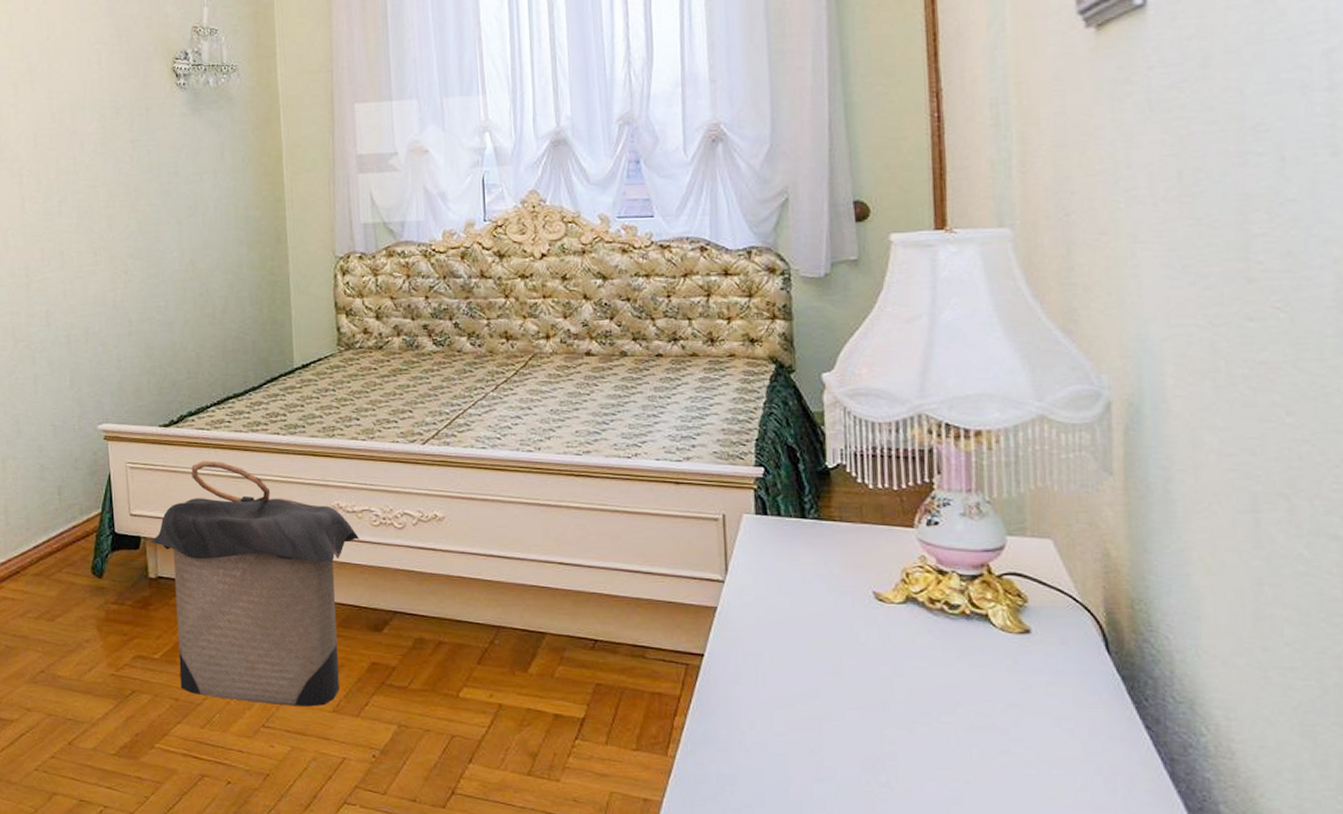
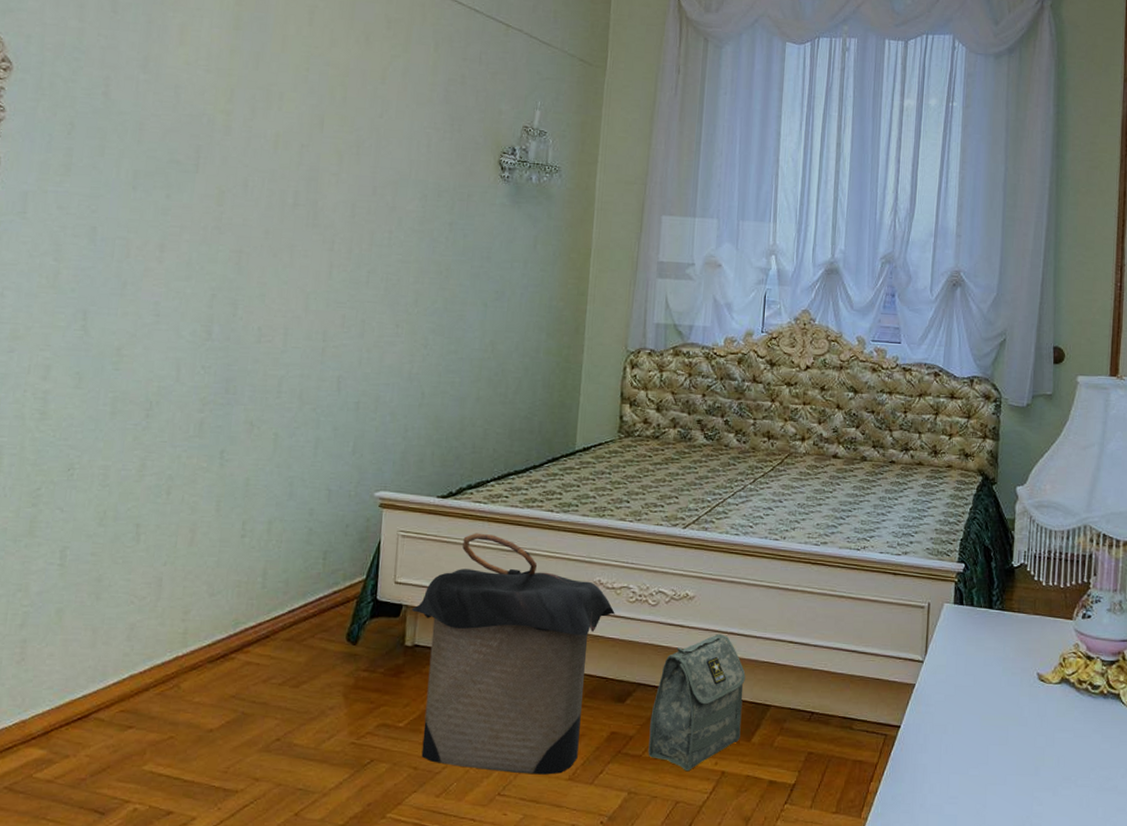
bag: none [412,556,515,704] -> present [648,634,746,772]

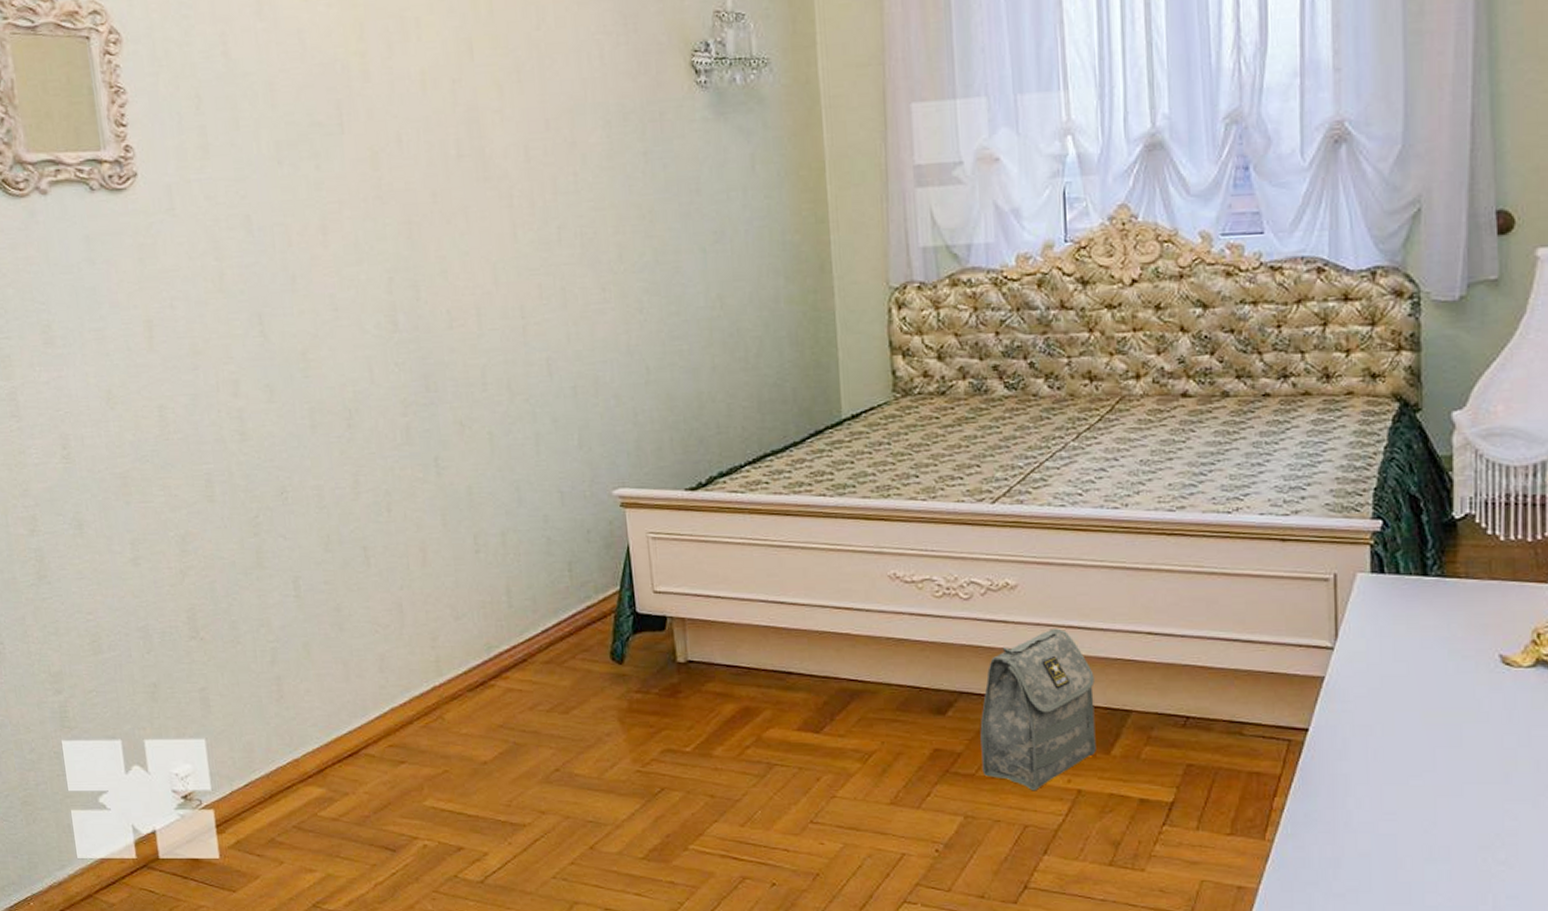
laundry hamper: present [411,533,615,775] -> none [677,528,919,799]

